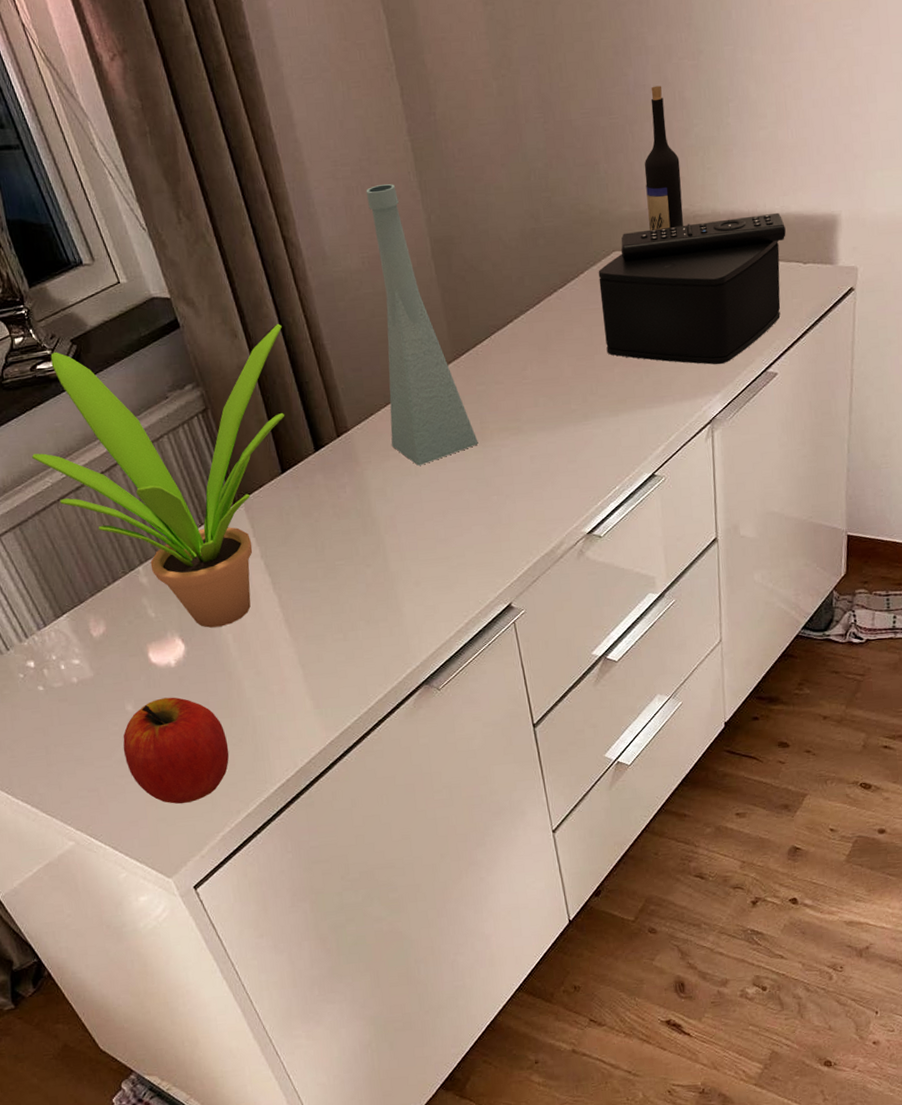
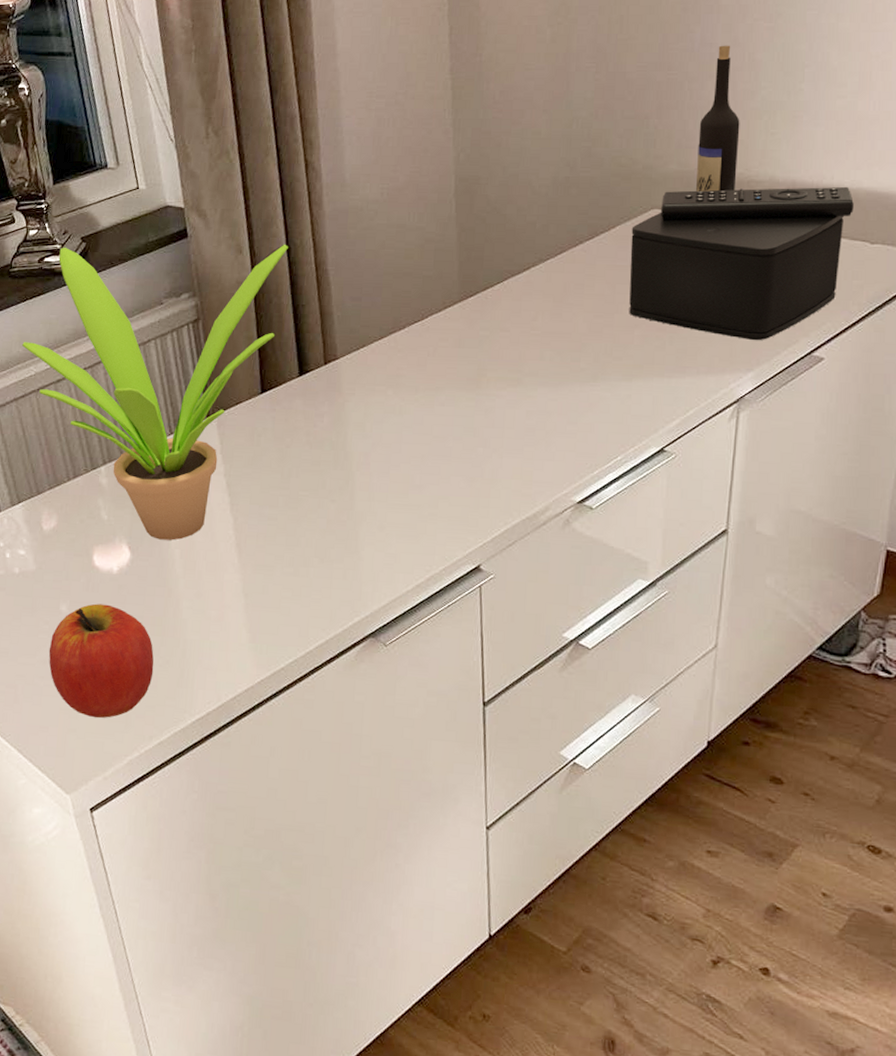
vase: present [366,184,479,466] -> none [380,119,472,405]

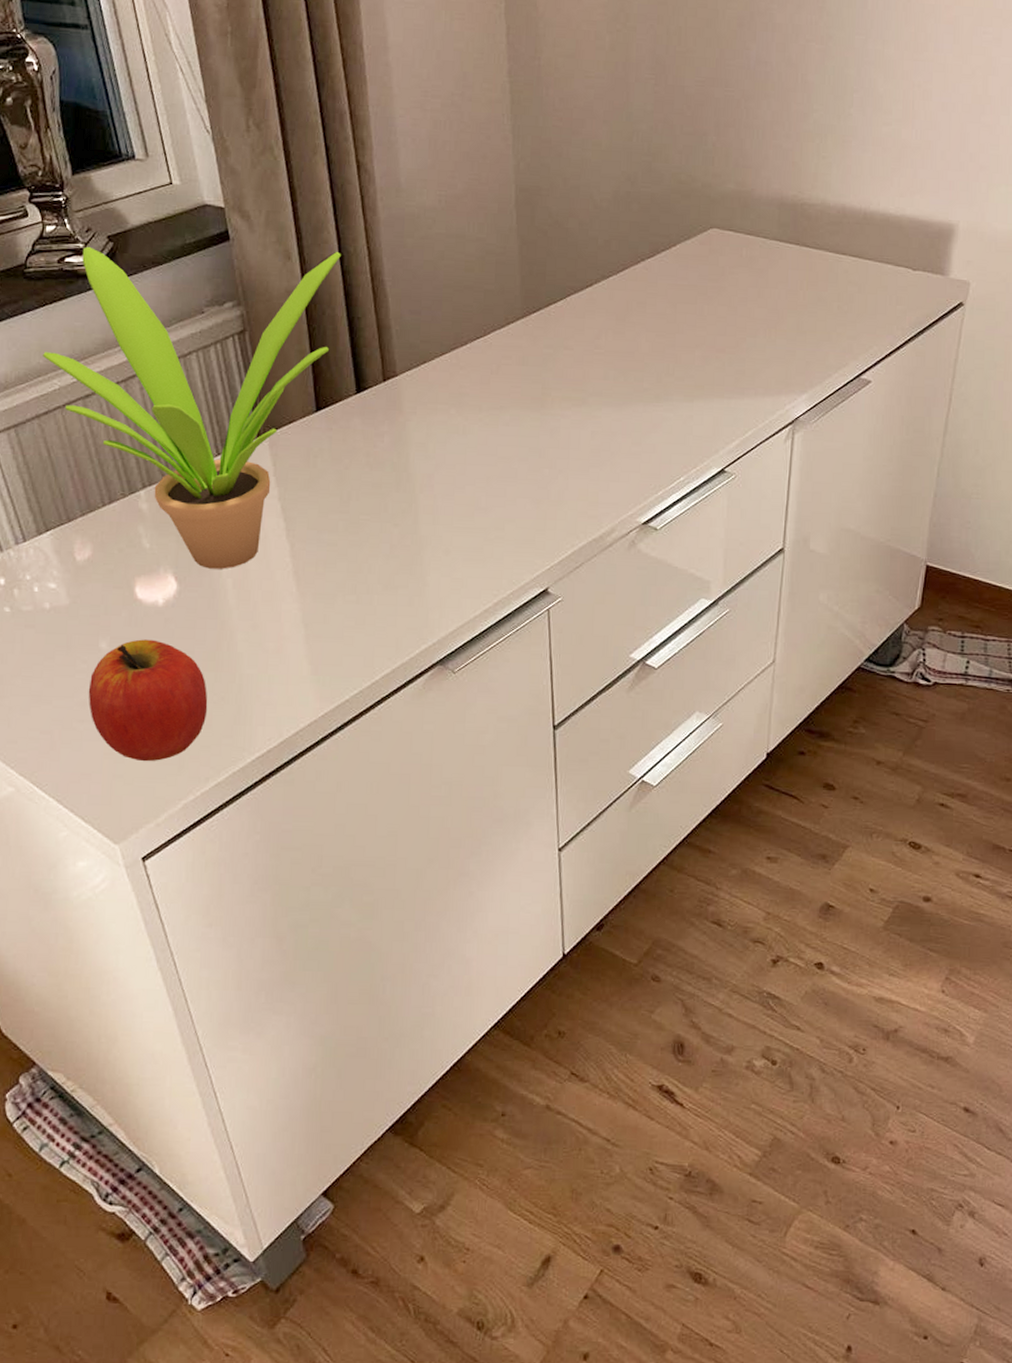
speaker: present [629,186,854,341] -> none [690,210,898,363]
wine bottle: present [696,45,740,192] -> none [753,64,794,213]

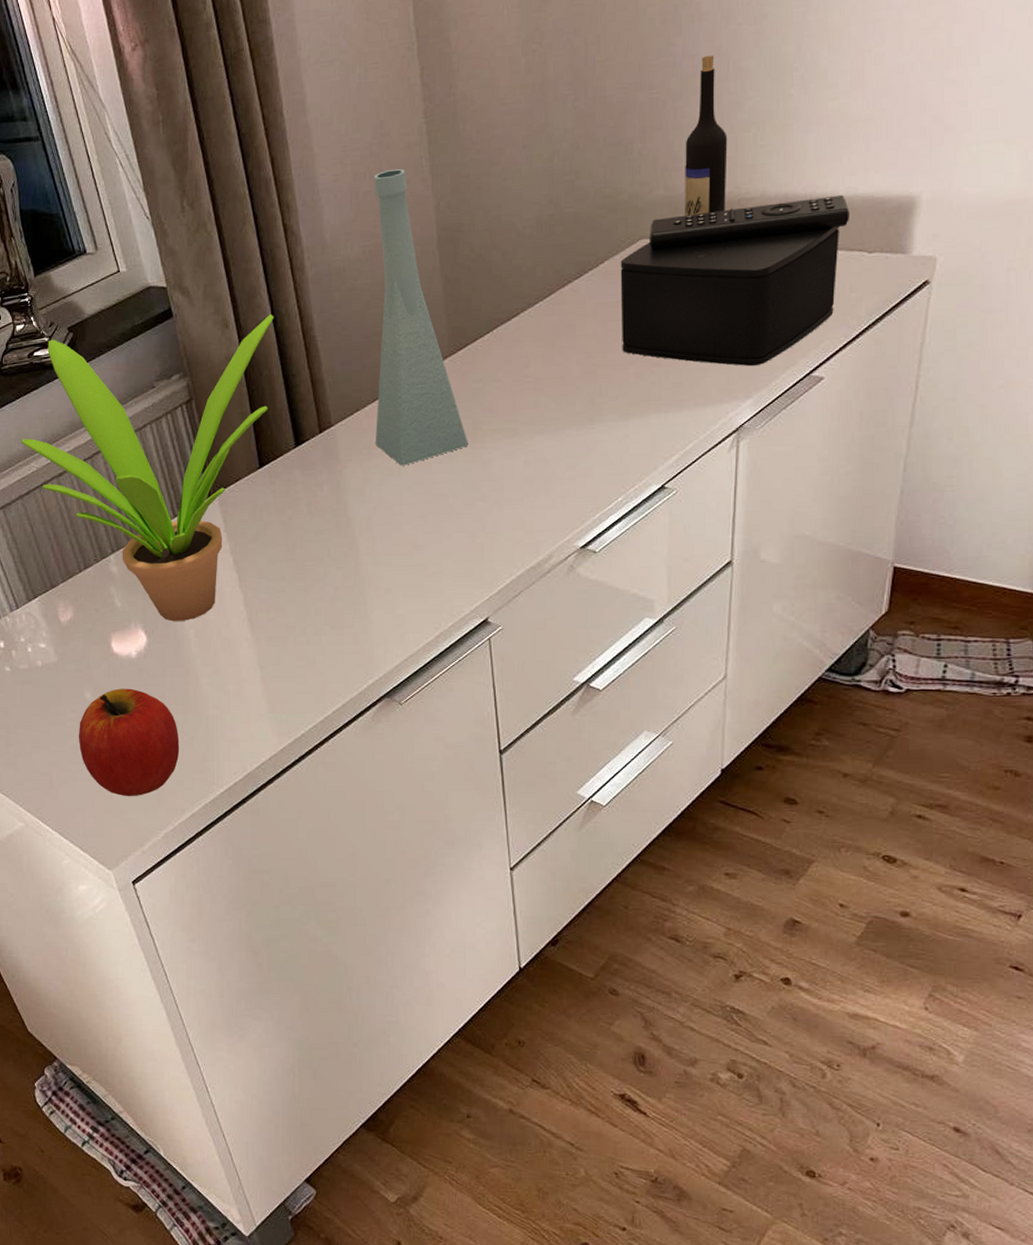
vase: none [442,123,537,425] -> present [374,169,469,466]
speaker: none [690,210,898,363] -> present [620,194,849,367]
wine bottle: none [753,64,794,213] -> present [685,55,728,216]

